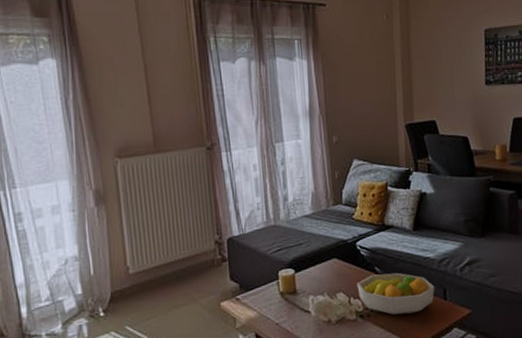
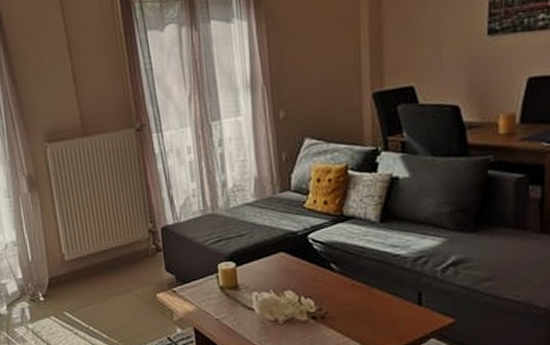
fruit bowl: present [357,273,435,315] -> none [308,271,407,319]

